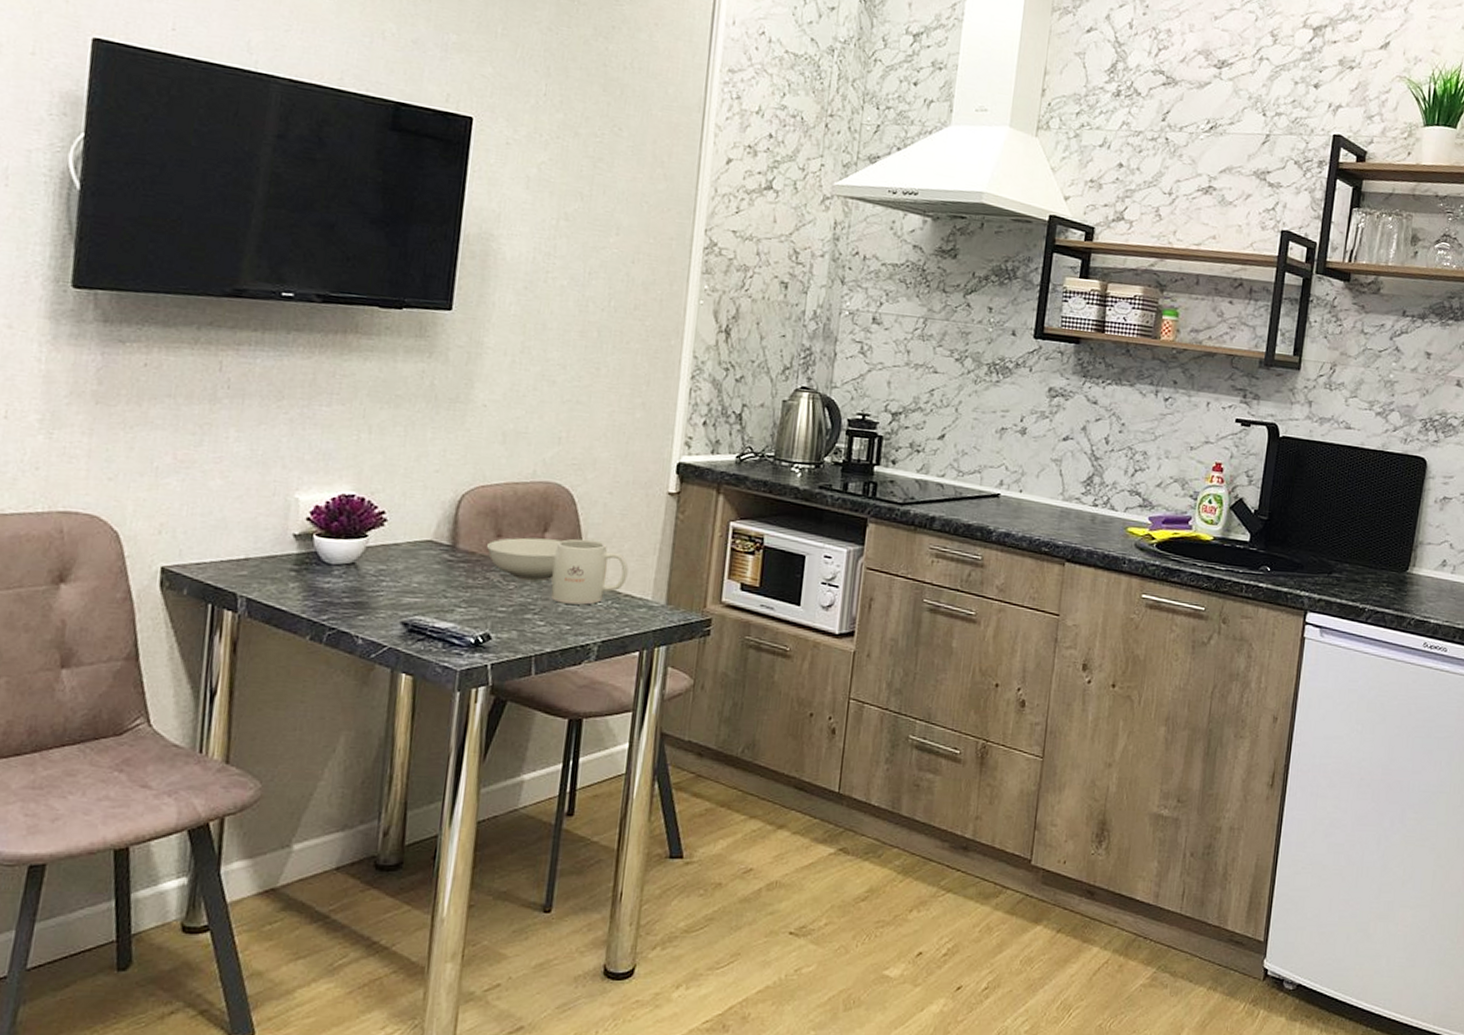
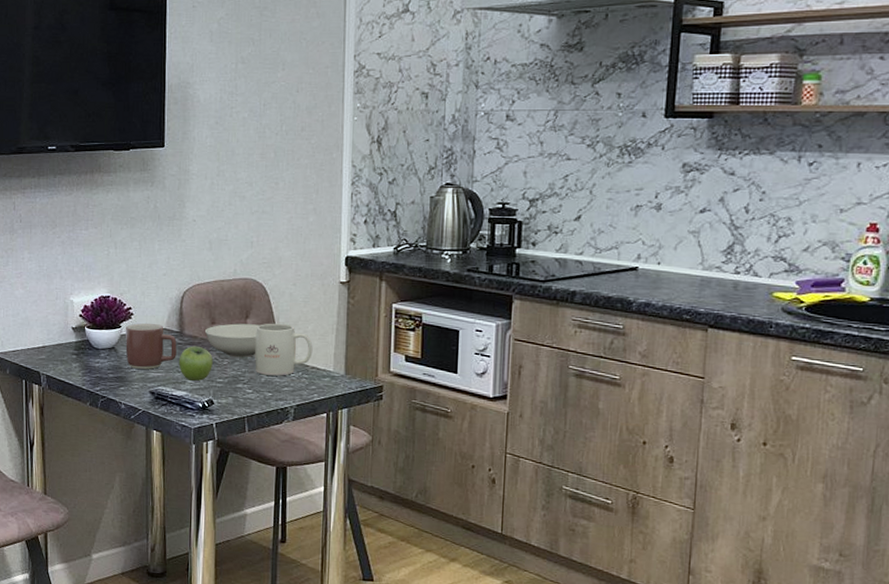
mug: none [371,532,447,593] -> present [125,323,177,369]
fruit: none [446,563,495,609] -> present [178,345,213,381]

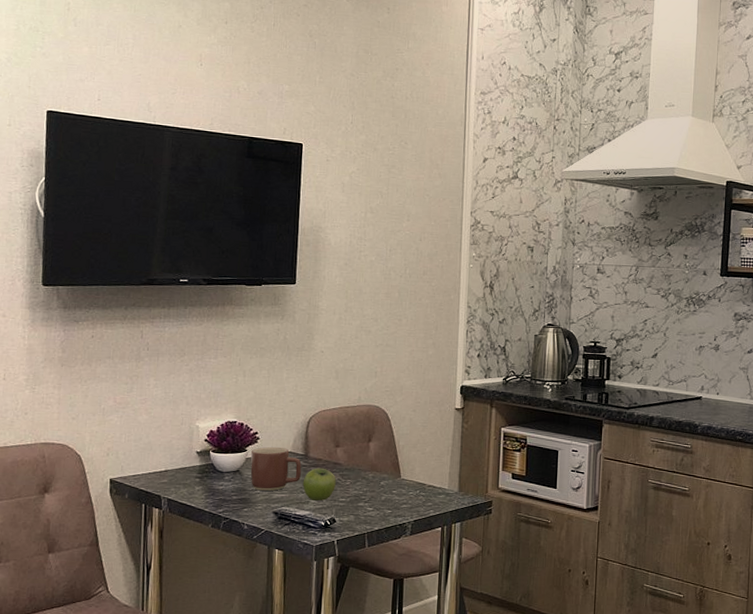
bowl: present [205,323,260,358] -> none [329,446,381,478]
mug: present [254,323,313,376] -> none [375,445,430,494]

